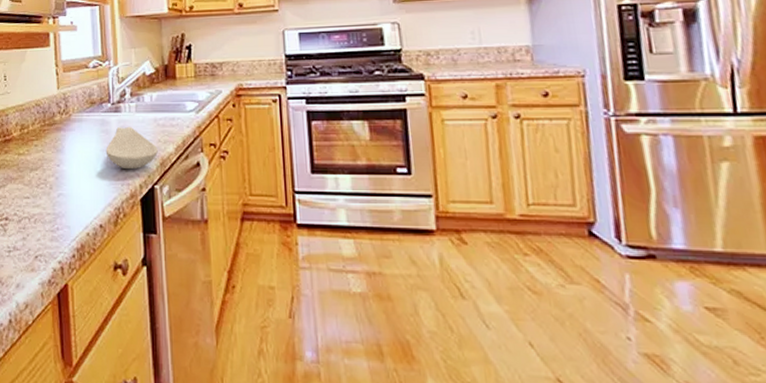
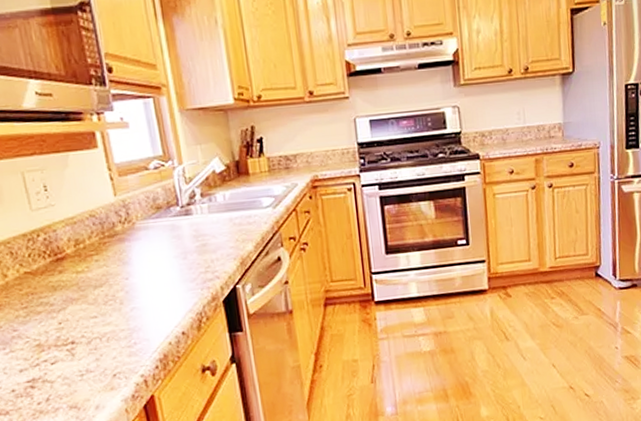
spoon rest: present [105,126,158,170] -> none [179,228,237,274]

